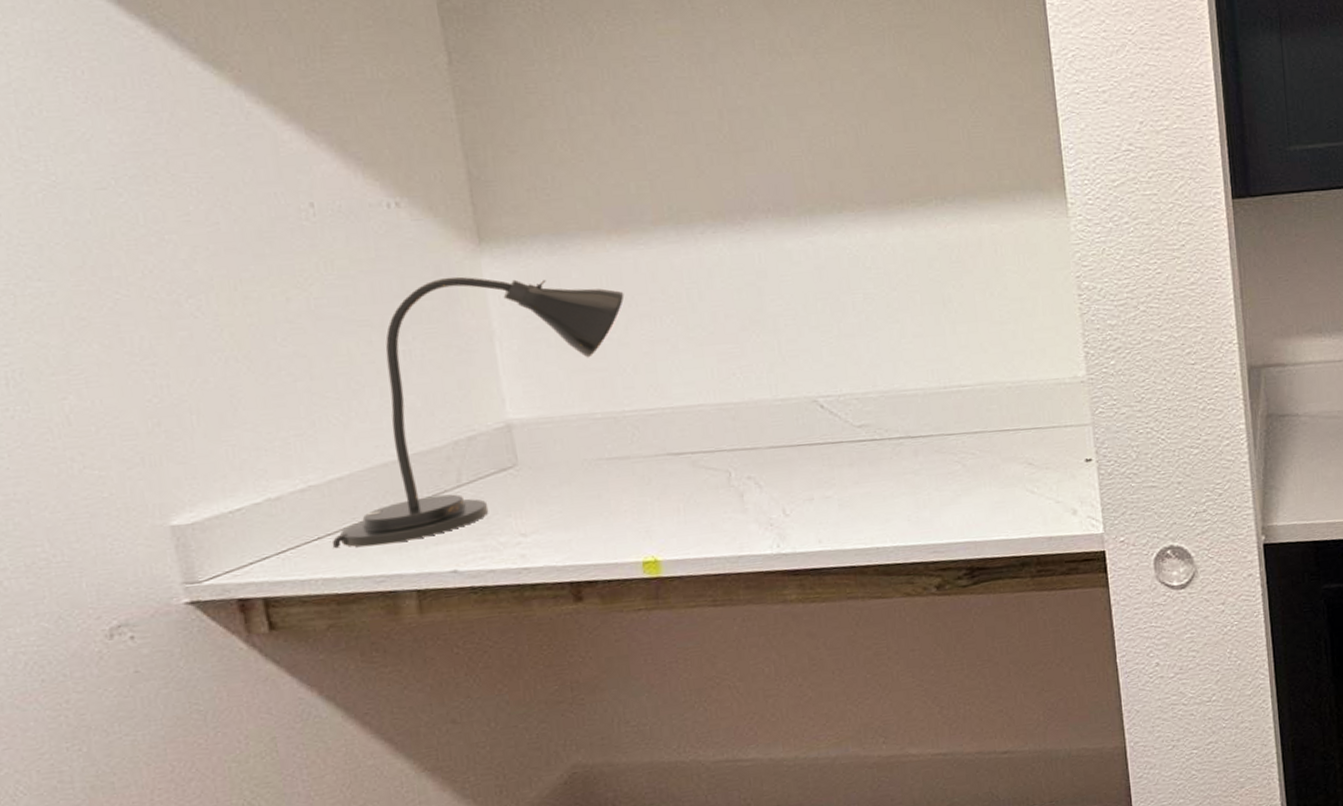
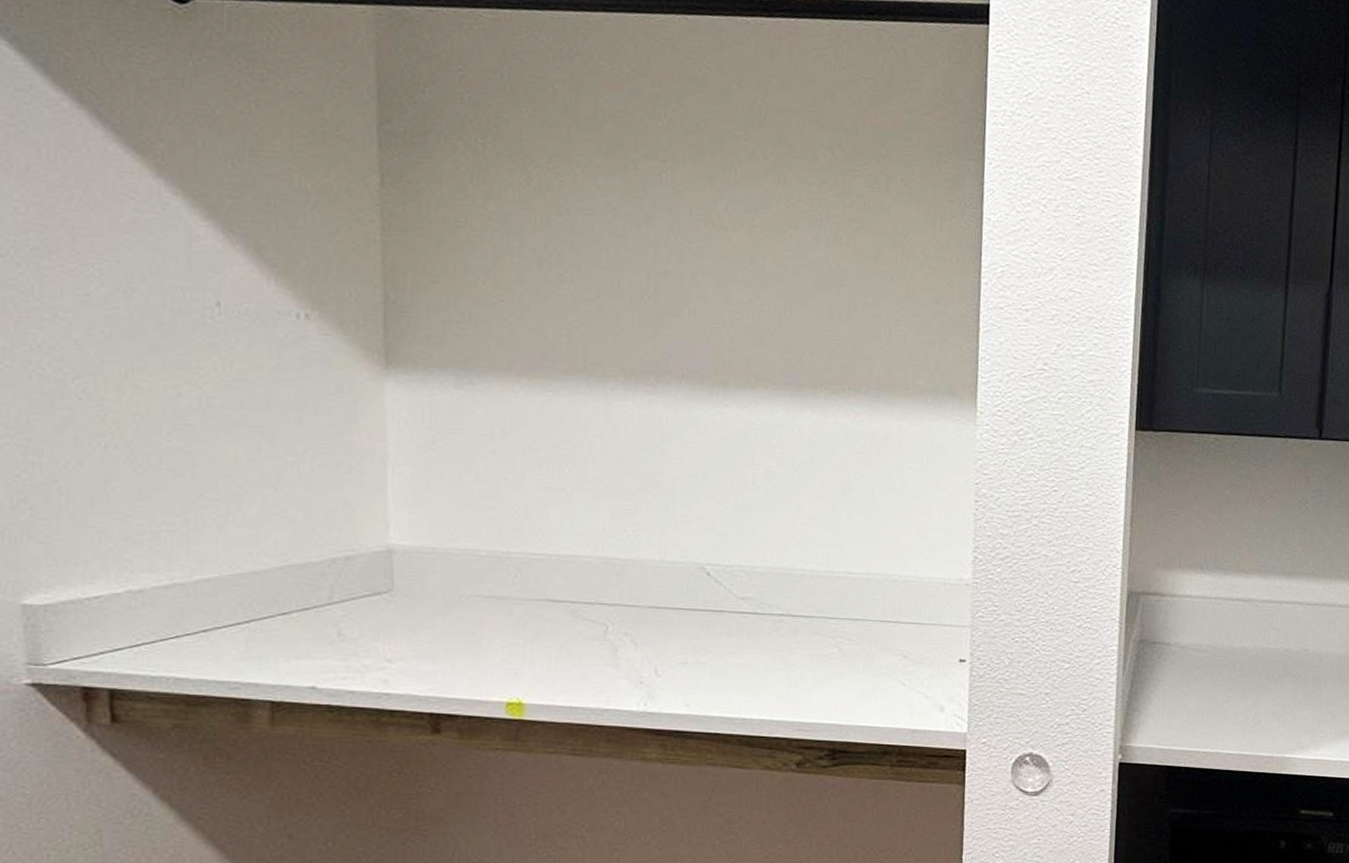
desk lamp: present [331,276,625,549] -> none [189,395,526,652]

